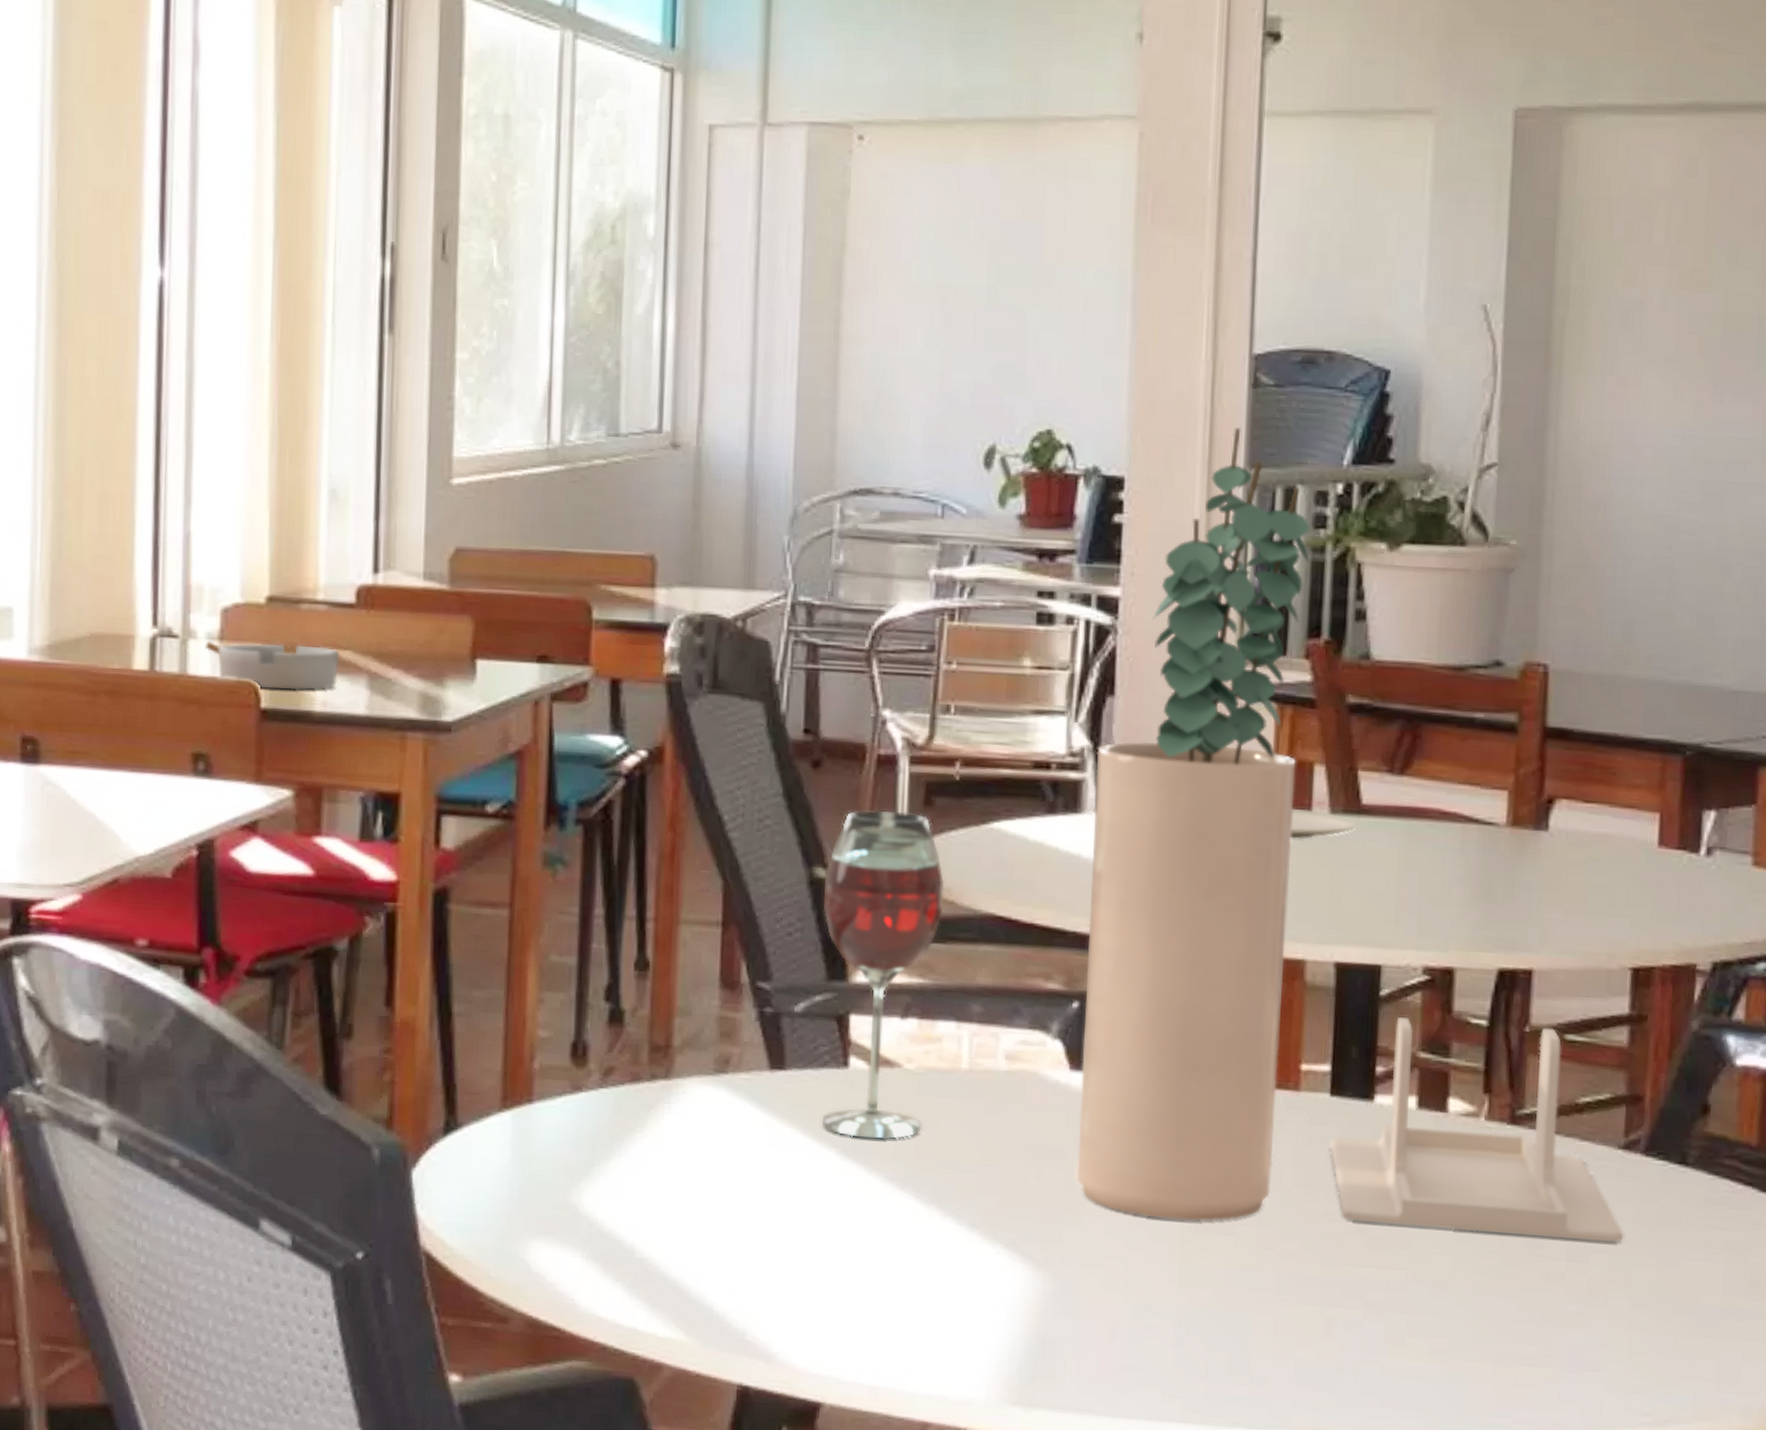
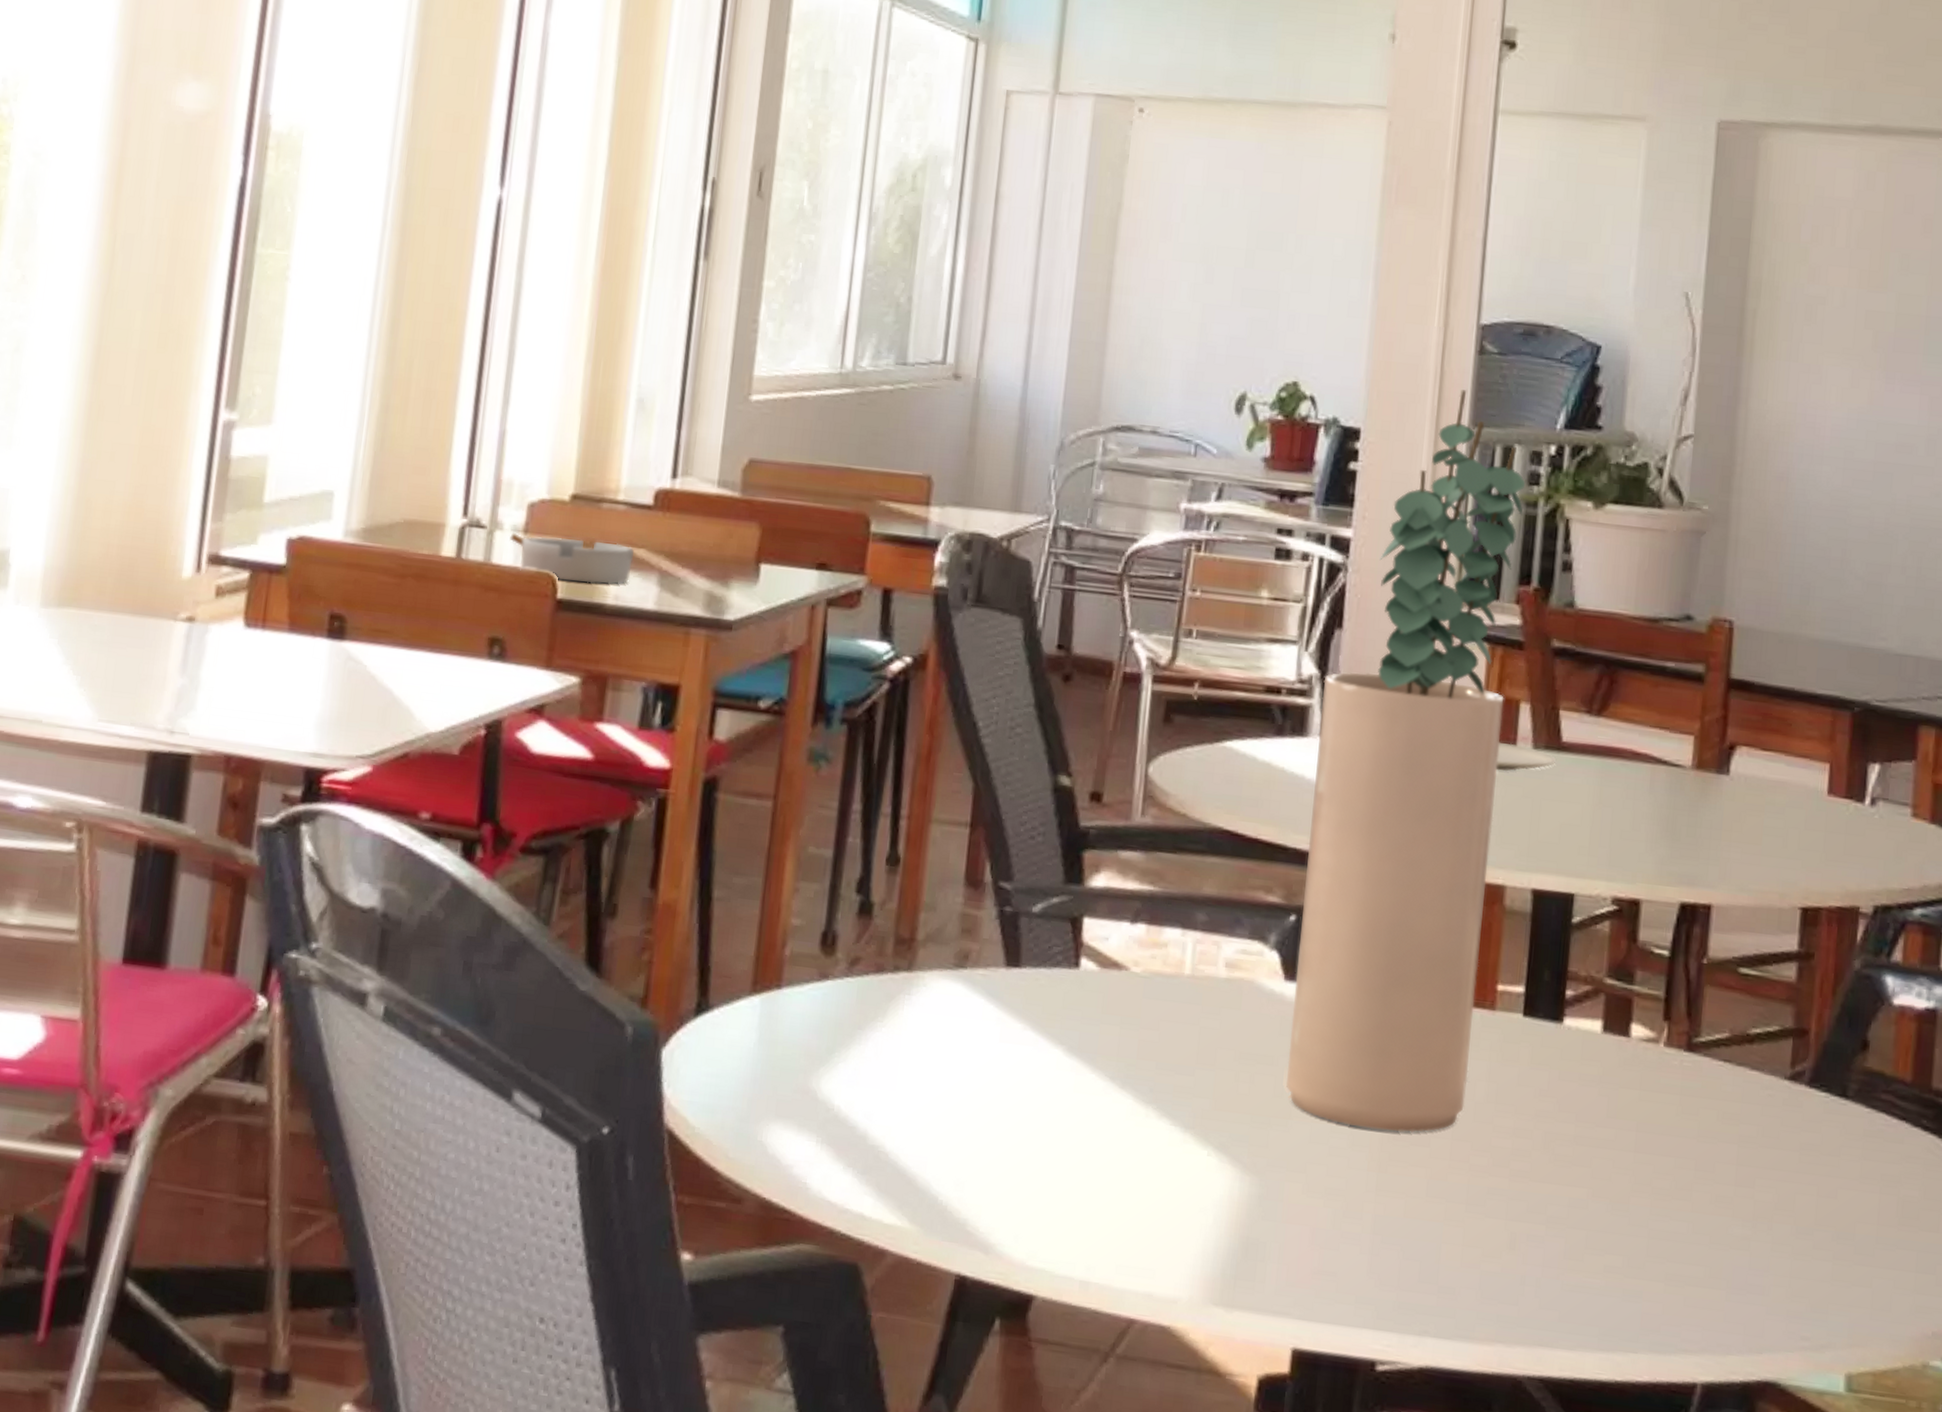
wineglass: present [822,810,945,1139] -> none [1052,723,1179,1039]
napkin holder: present [1330,1017,1624,1243] -> none [1521,944,1788,1170]

